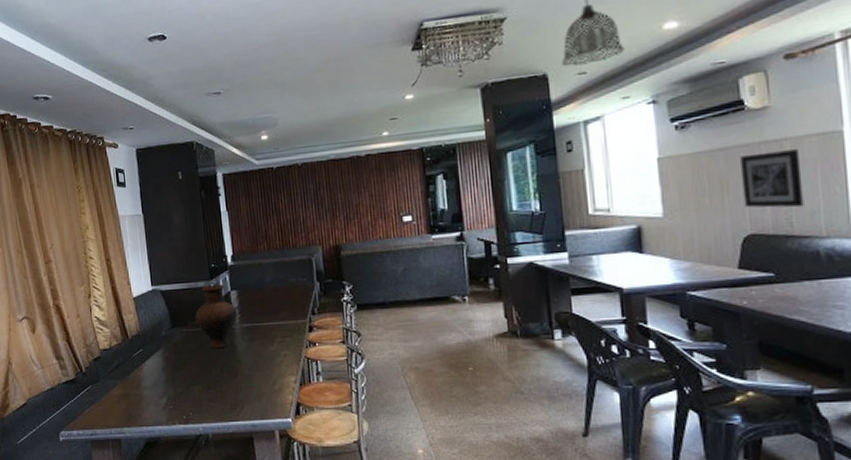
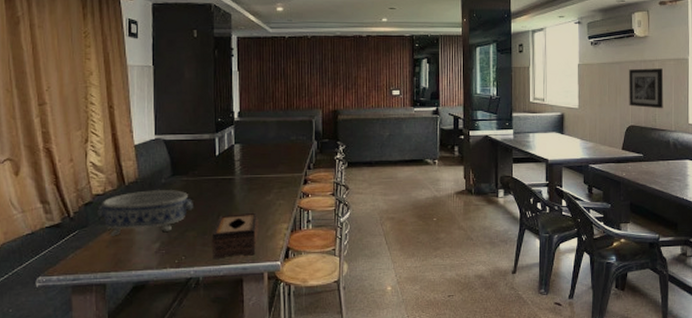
decorative bowl: none [106,342,196,391] -> present [98,189,193,236]
vase: present [195,284,238,349] -> none [197,137,239,197]
tissue box: none [217,364,265,415] -> present [211,212,259,259]

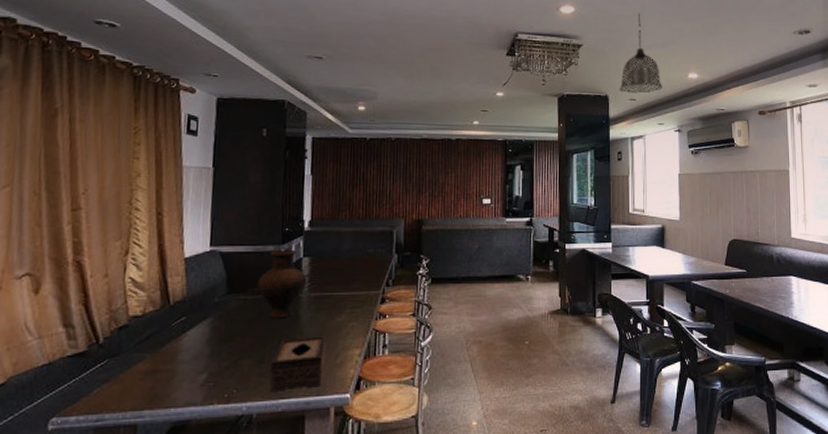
decorative bowl: present [98,189,193,236] -> none [133,309,250,366]
vase: none [197,137,239,197] -> present [257,249,308,319]
wall art: present [629,68,664,109] -> none [730,179,766,222]

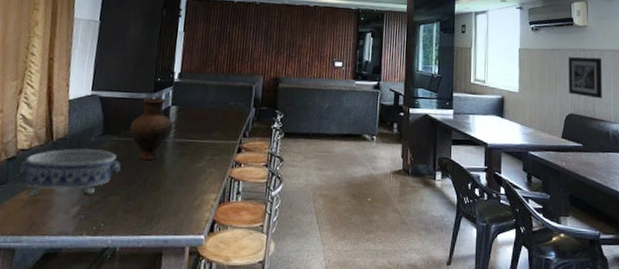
decorative bowl: none [133,309,250,366] -> present [19,148,121,196]
tissue box: present [269,336,327,392] -> none [133,179,187,229]
wall art: none [730,179,766,222] -> present [568,56,602,99]

